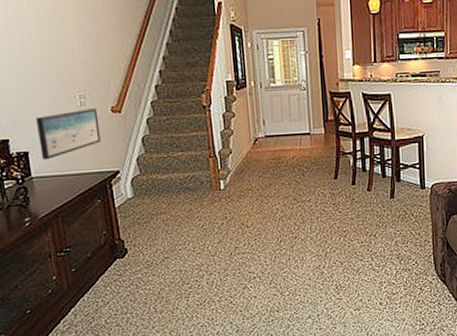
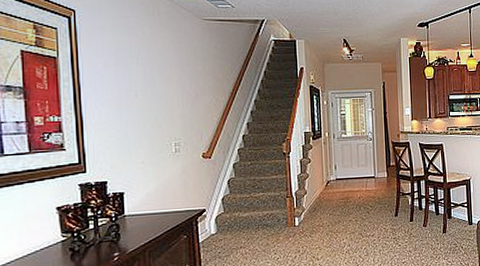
wall art: present [36,109,102,161] -> none [134,155,191,200]

